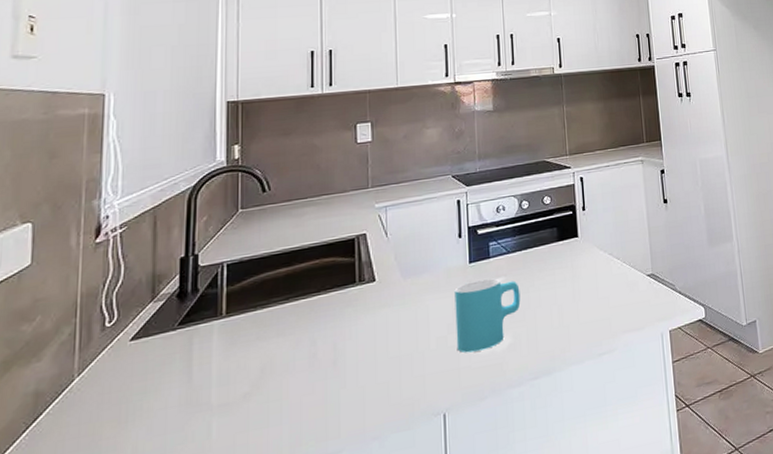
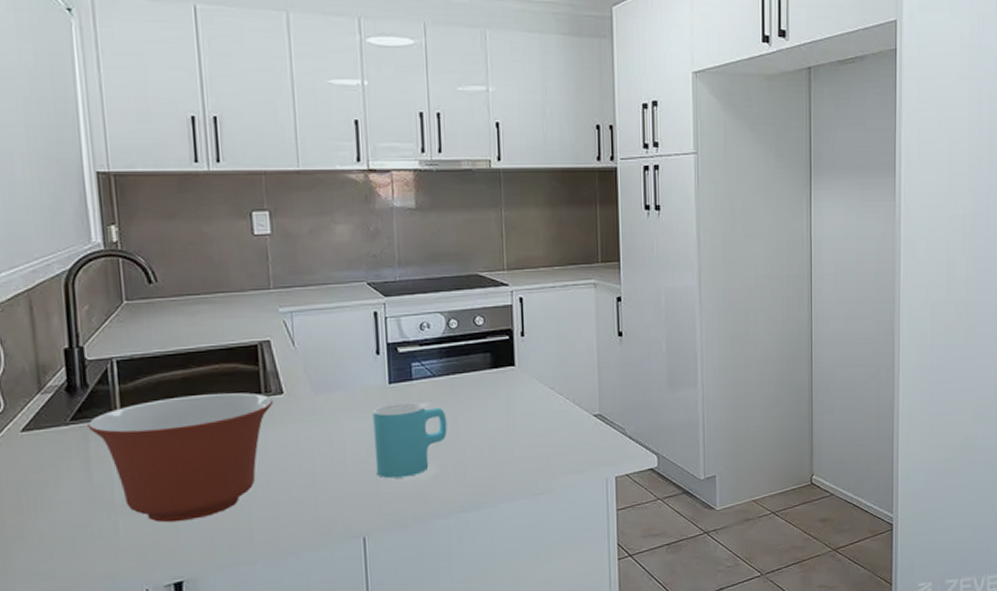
mixing bowl: none [194,283,366,419] -> present [88,392,274,523]

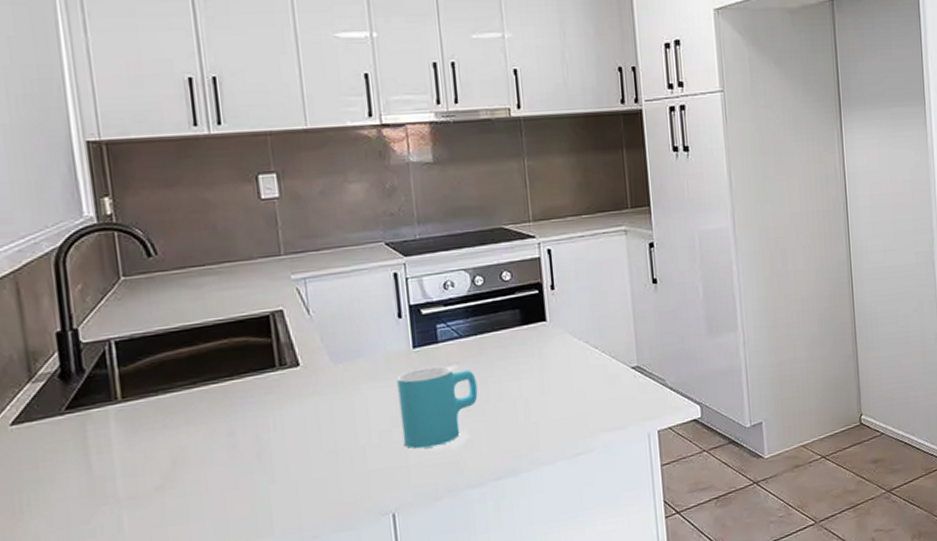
mixing bowl: present [88,392,274,523] -> none [85,367,289,514]

